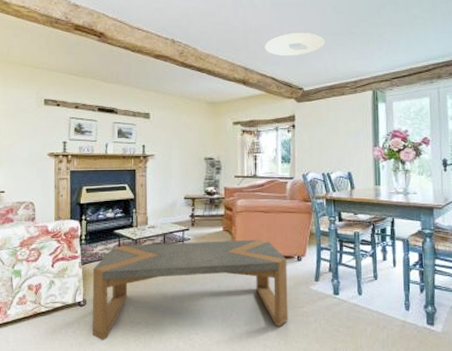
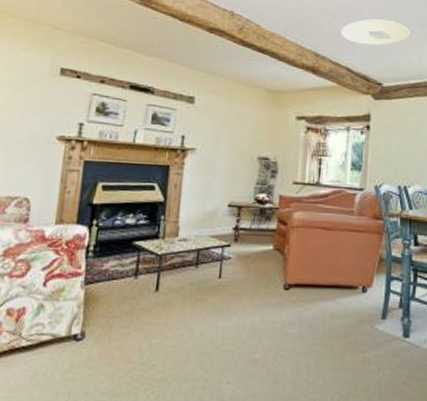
coffee table: present [92,239,288,340] -> none [89,261,349,388]

